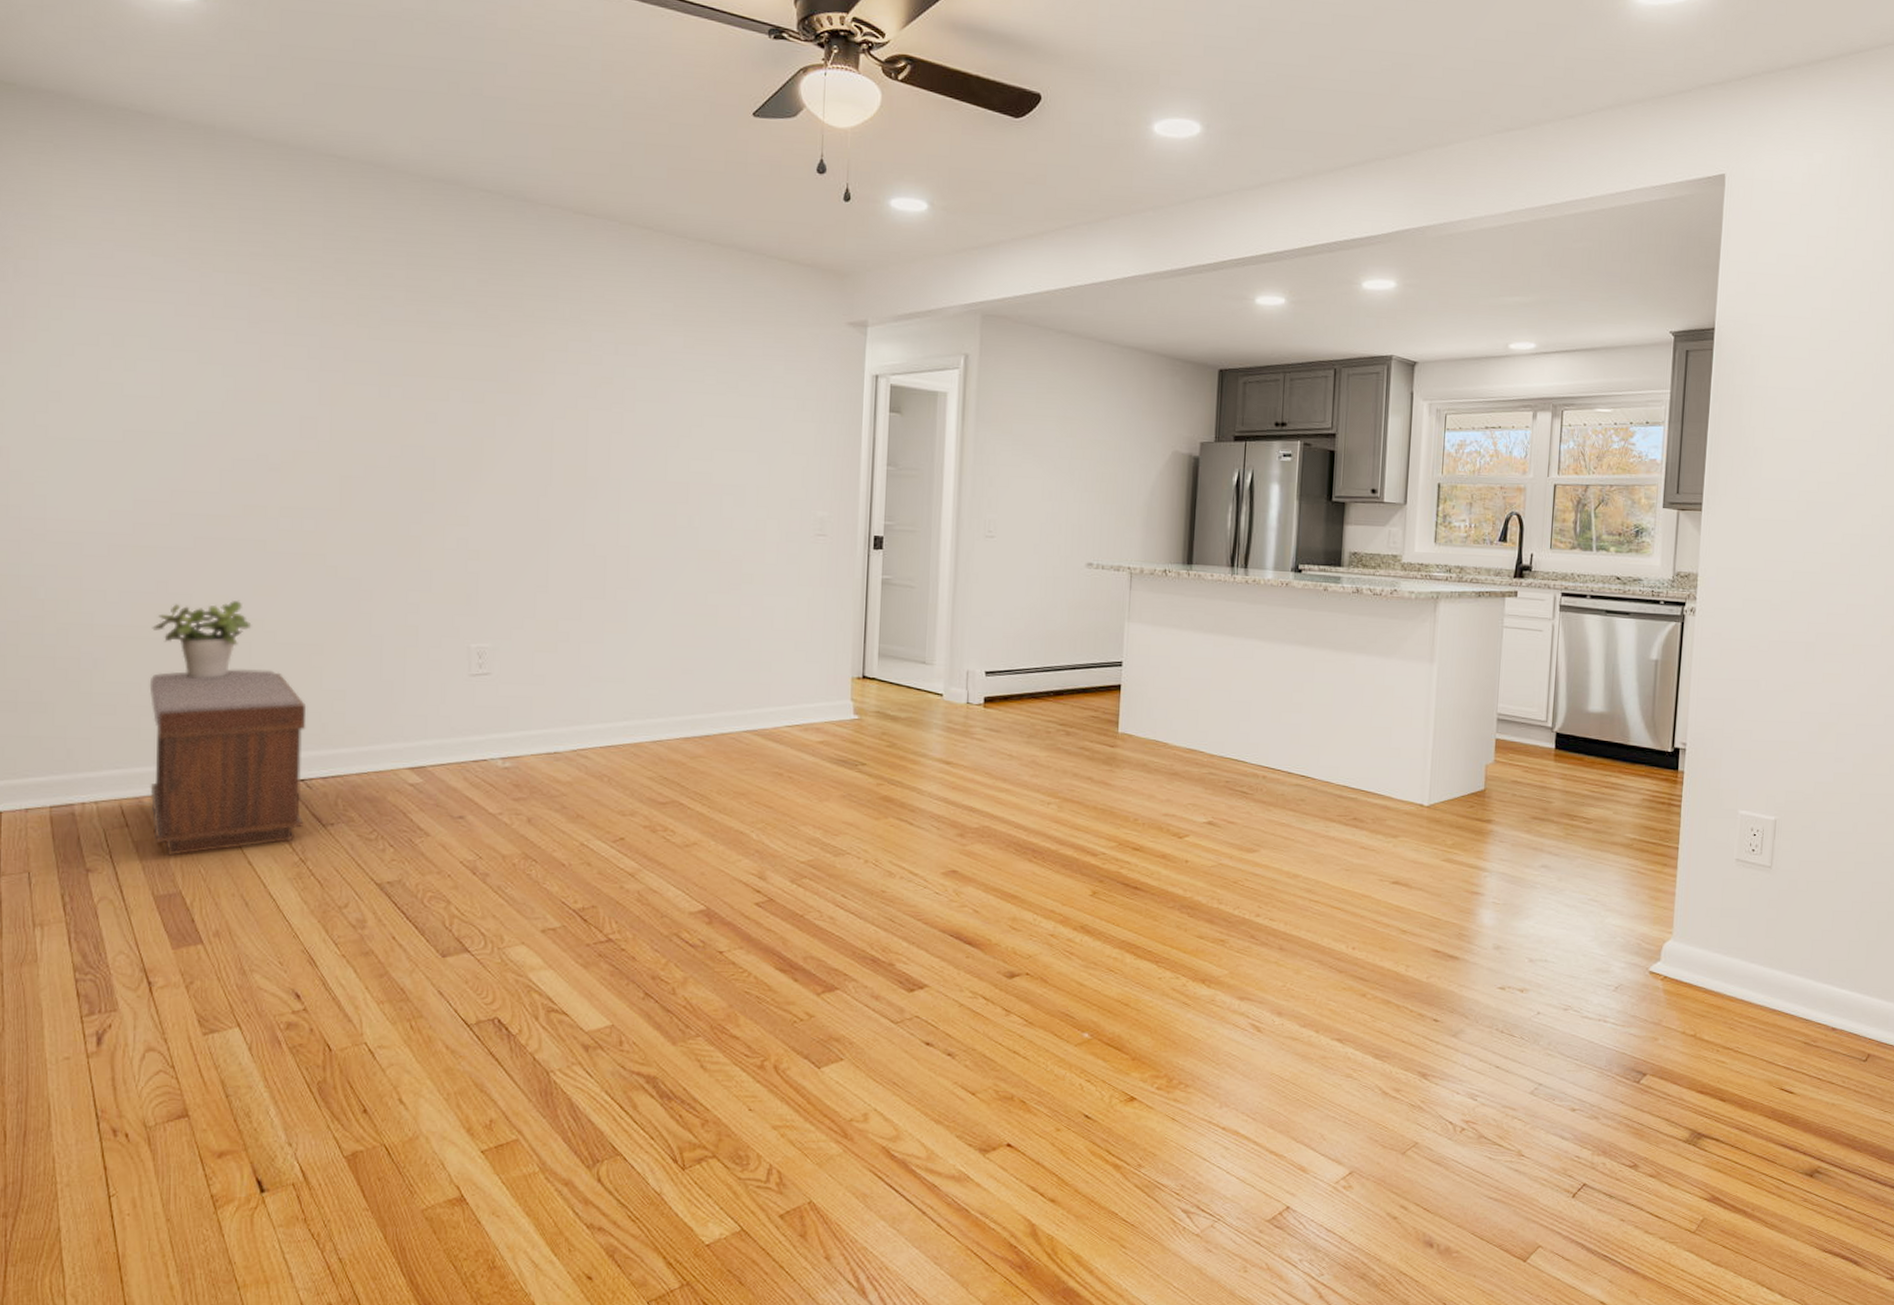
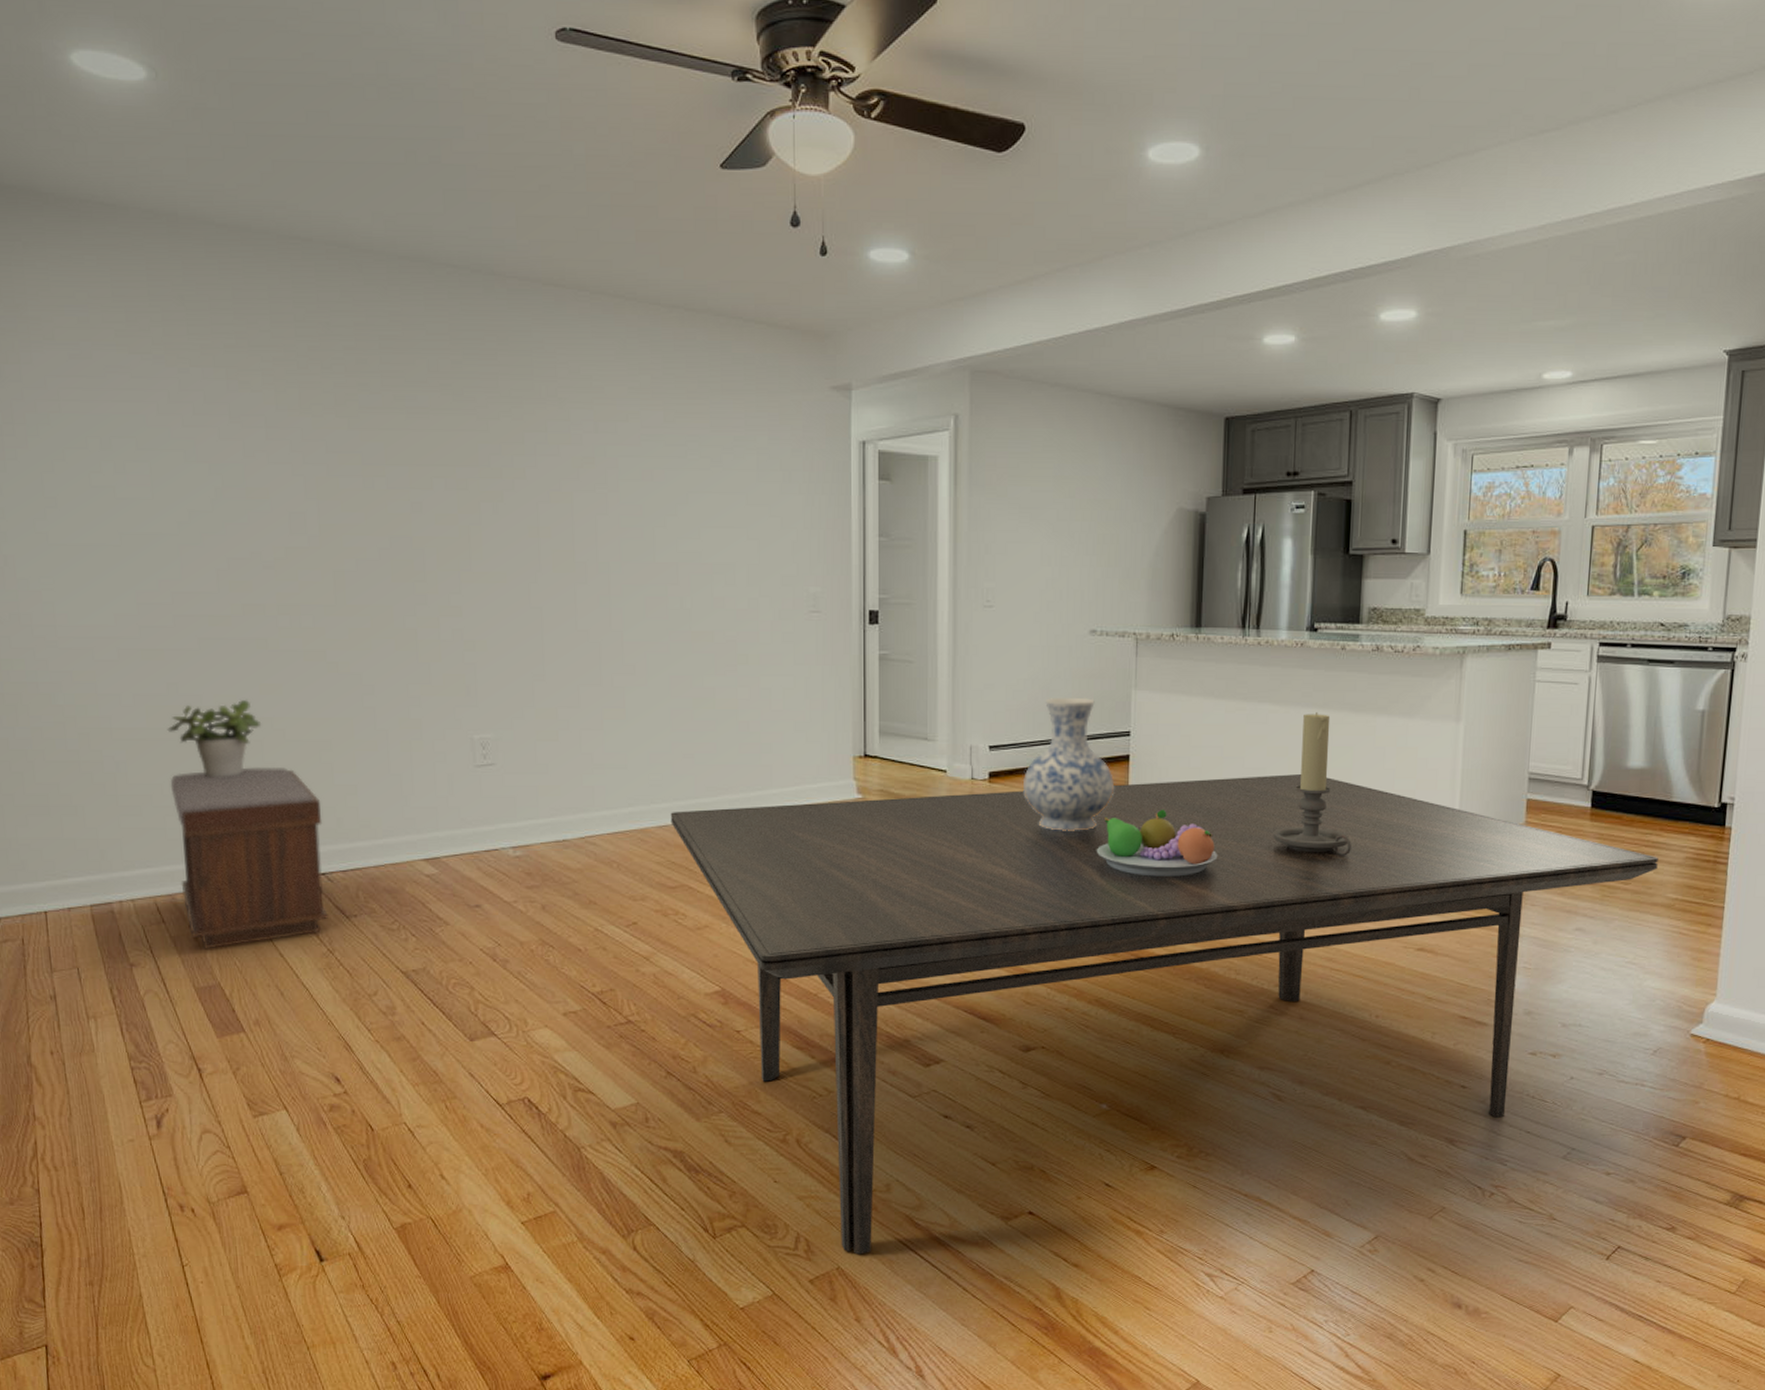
dining table: none [665,708,1617,1188] -> present [670,774,1658,1255]
vase: none [1017,627,1106,758] -> present [1023,697,1115,831]
fruit bowl: none [1086,738,1204,805] -> present [1096,809,1218,877]
candle holder: none [1256,649,1331,789] -> present [1273,712,1351,856]

